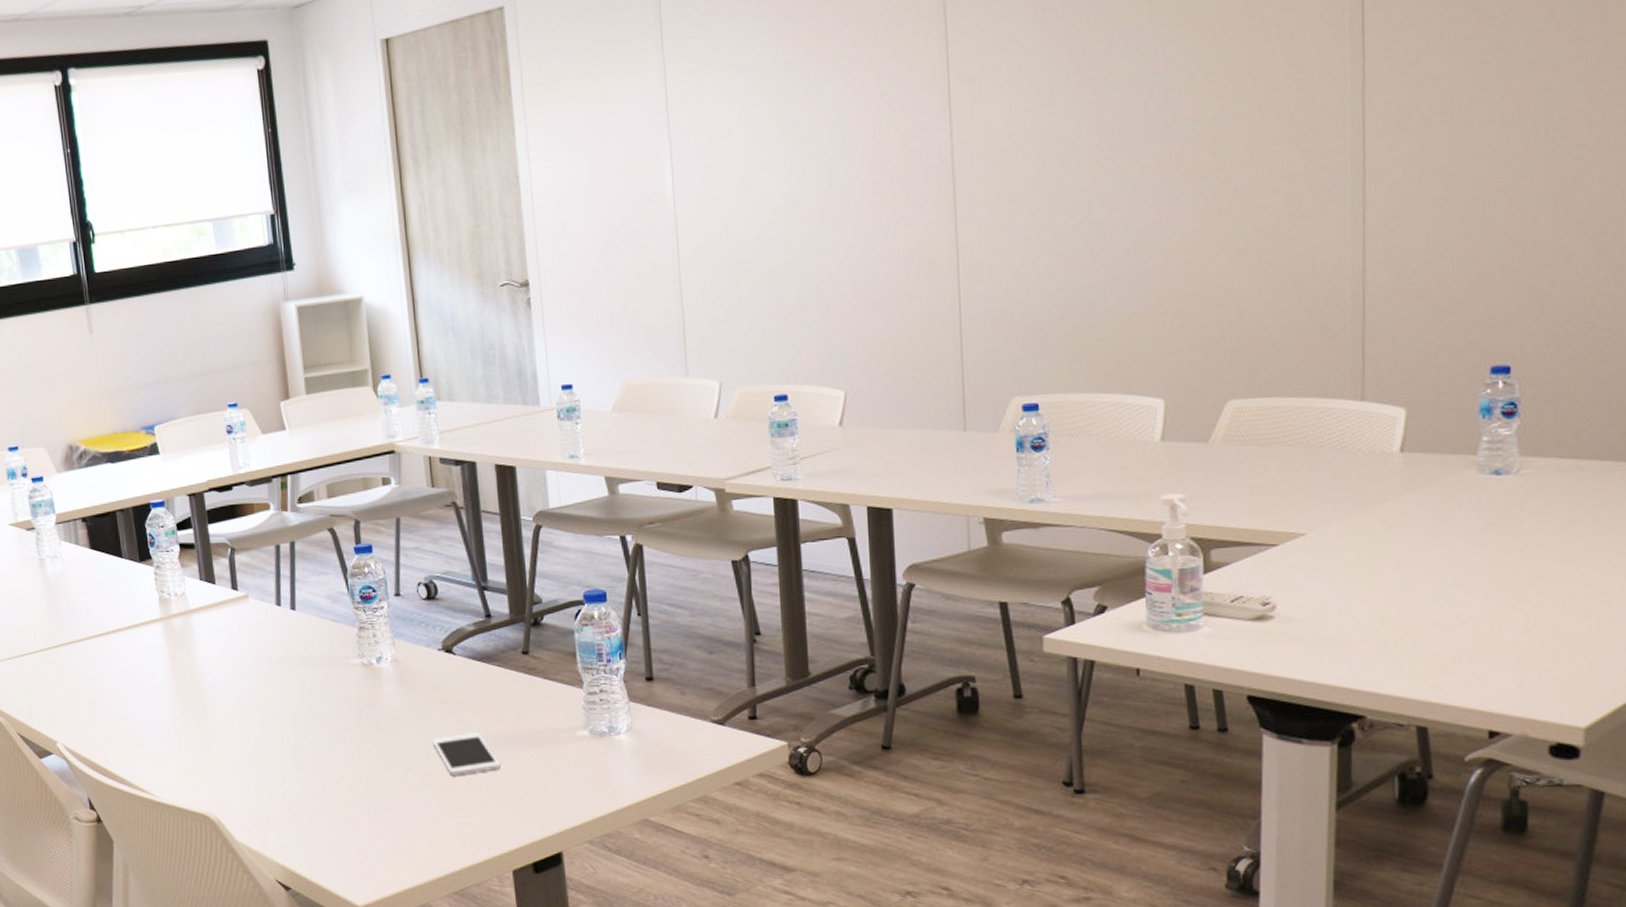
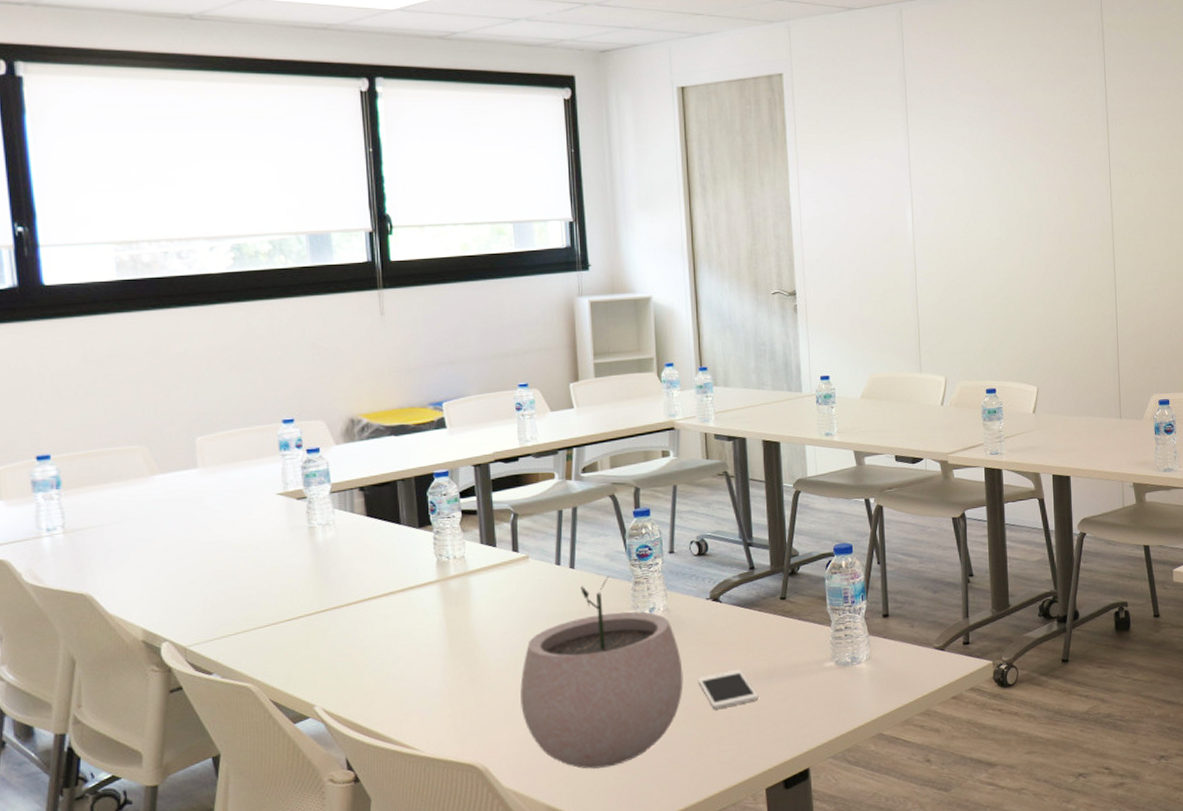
plant pot: none [247,621,417,830] -> present [520,577,683,769]

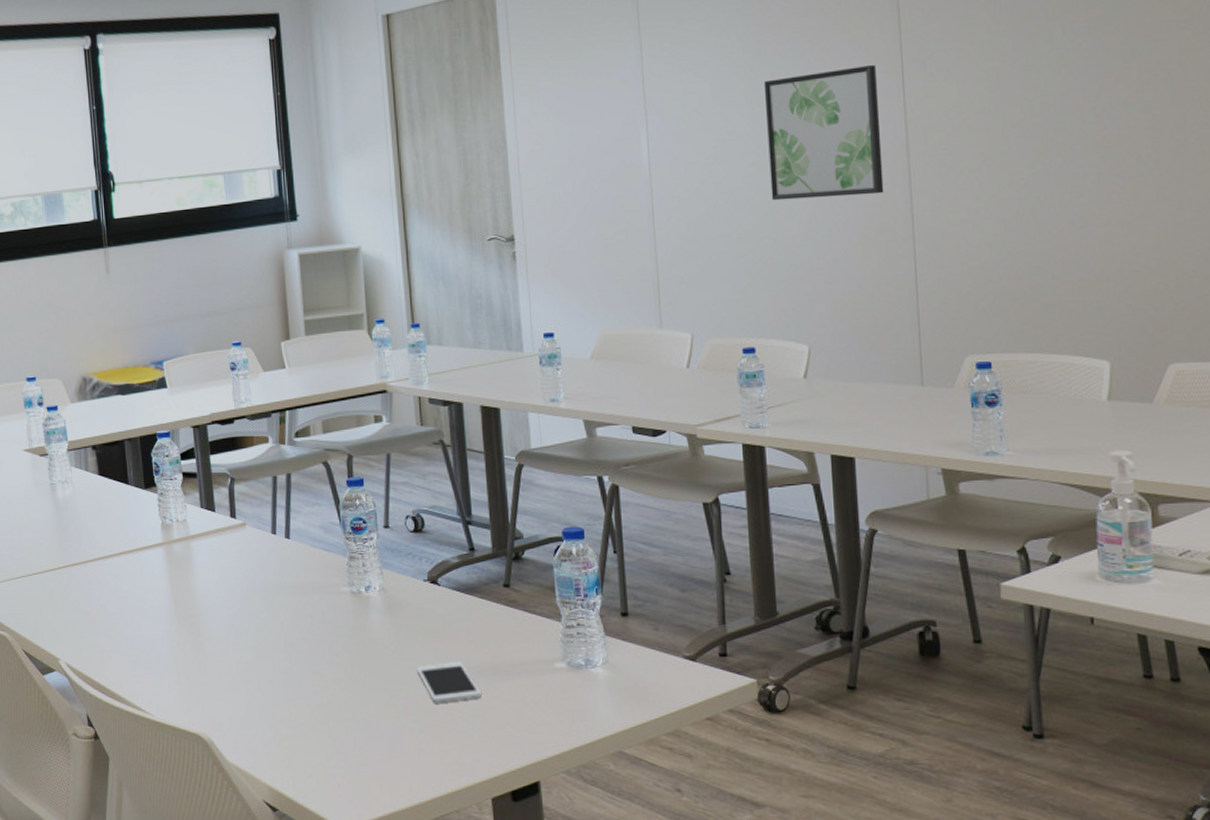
plant pot: present [520,577,683,769] -> none [241,550,402,754]
wall art: none [1006,164,1095,269] -> present [763,64,884,201]

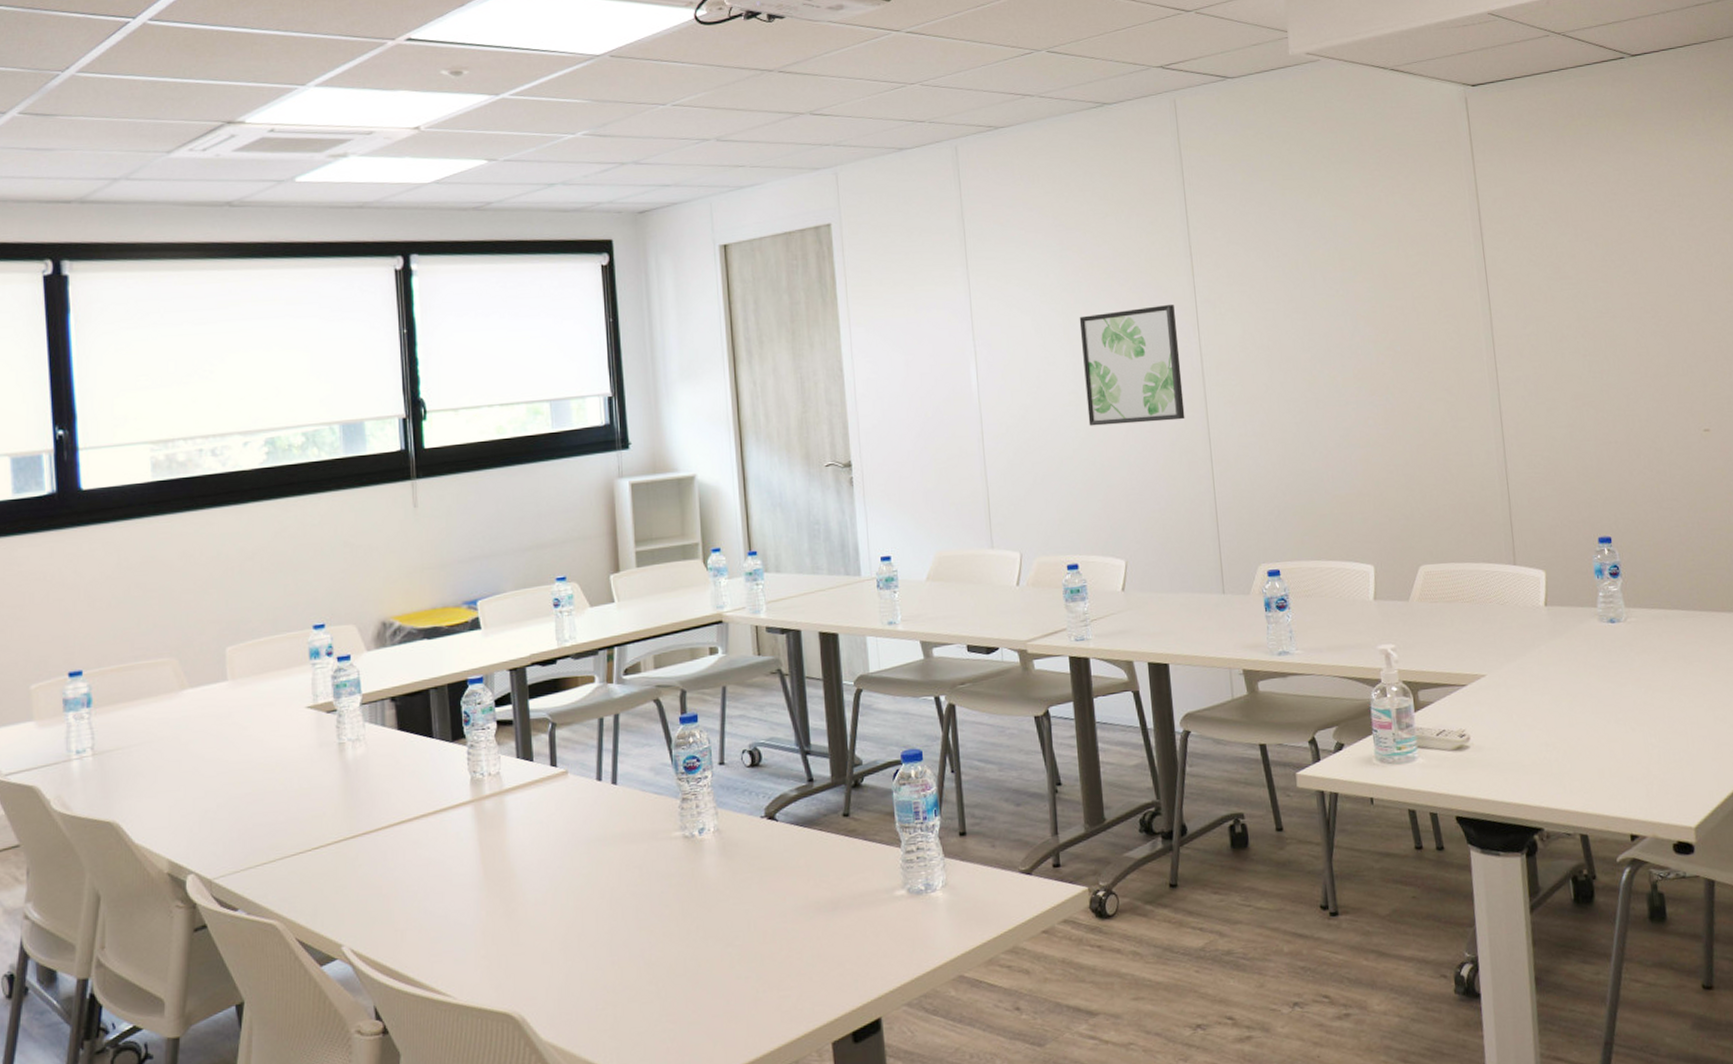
cell phone: present [416,661,482,703] -> none [753,899,822,947]

